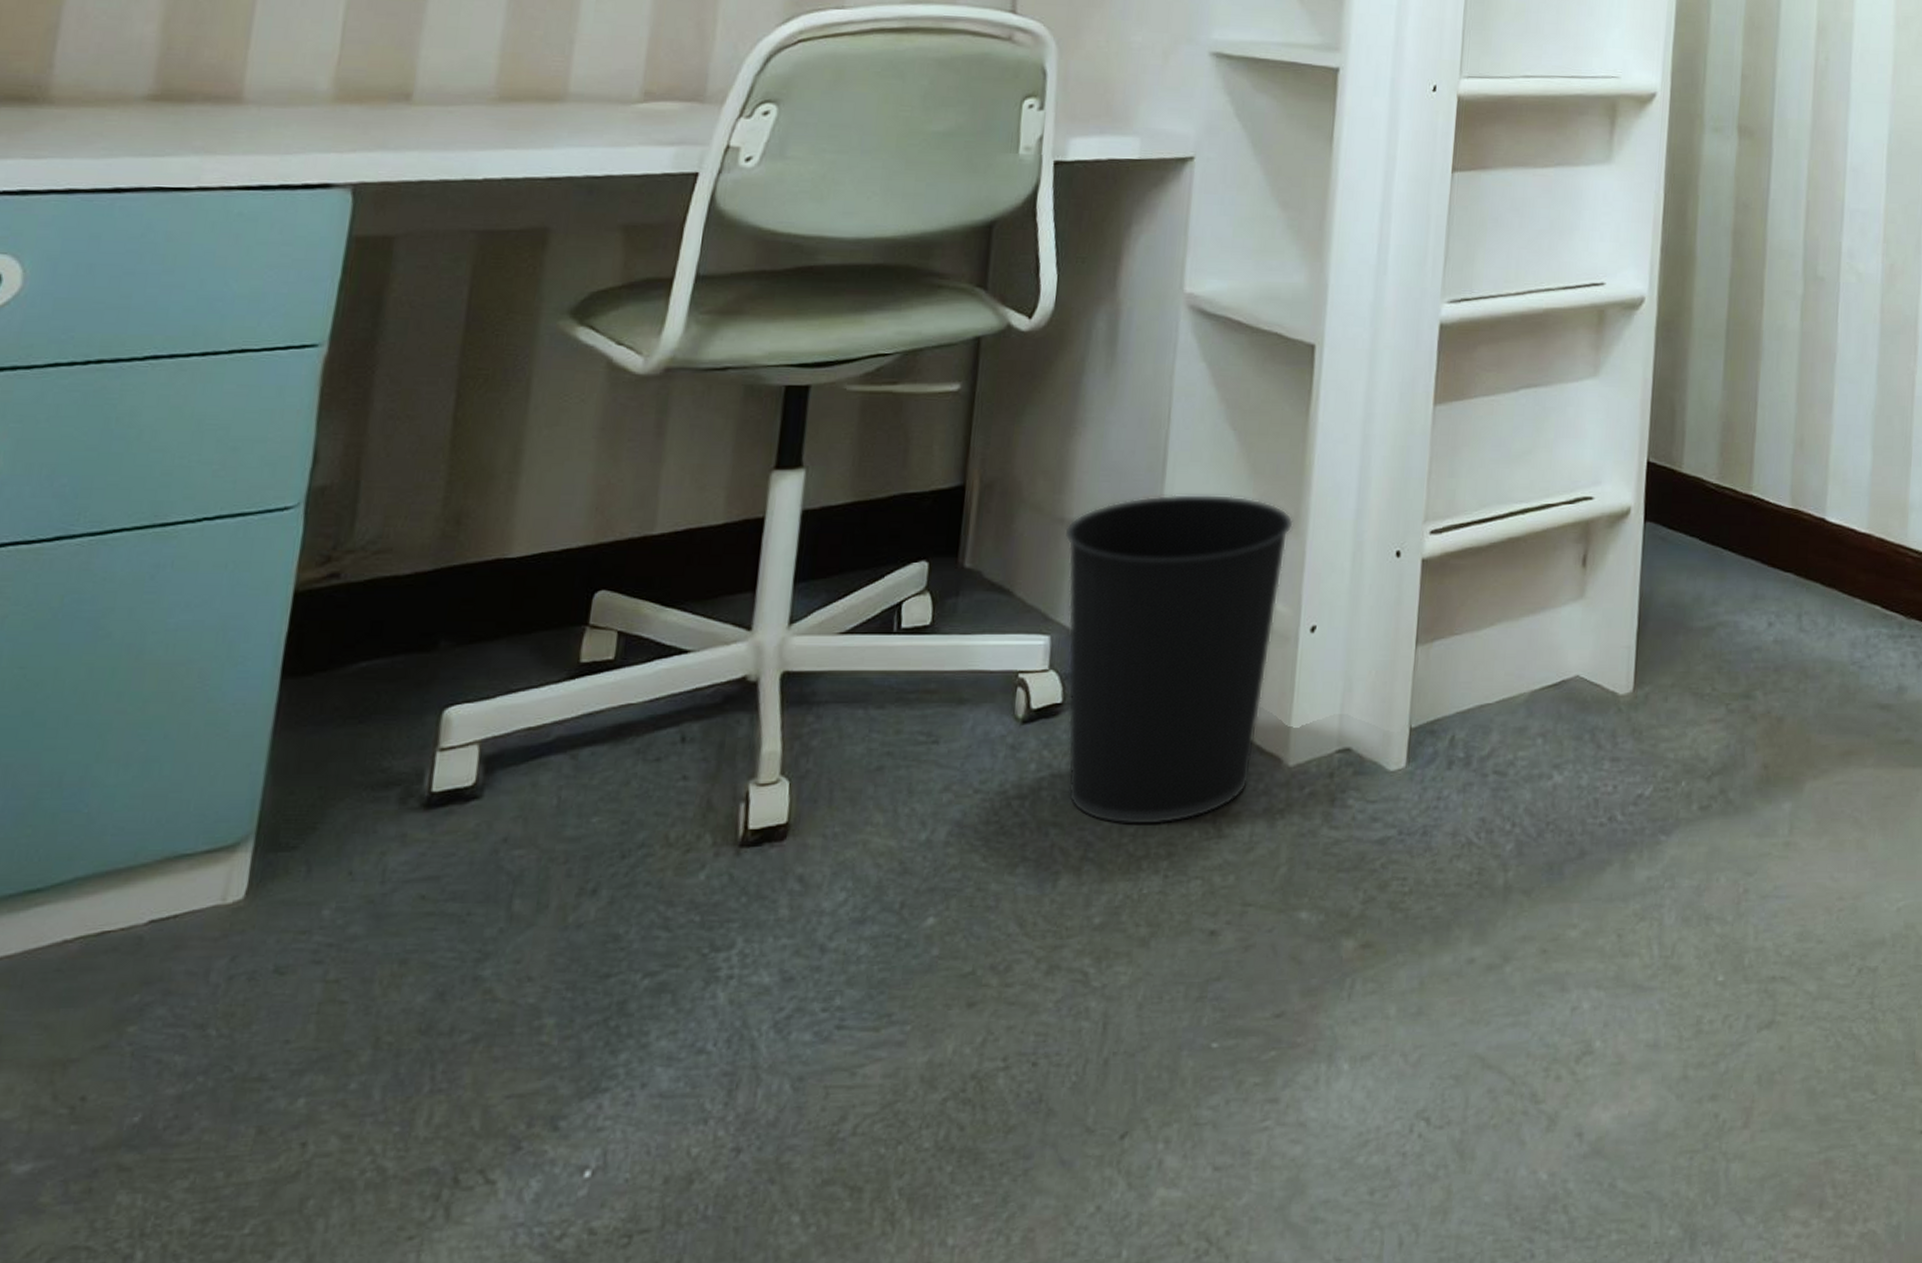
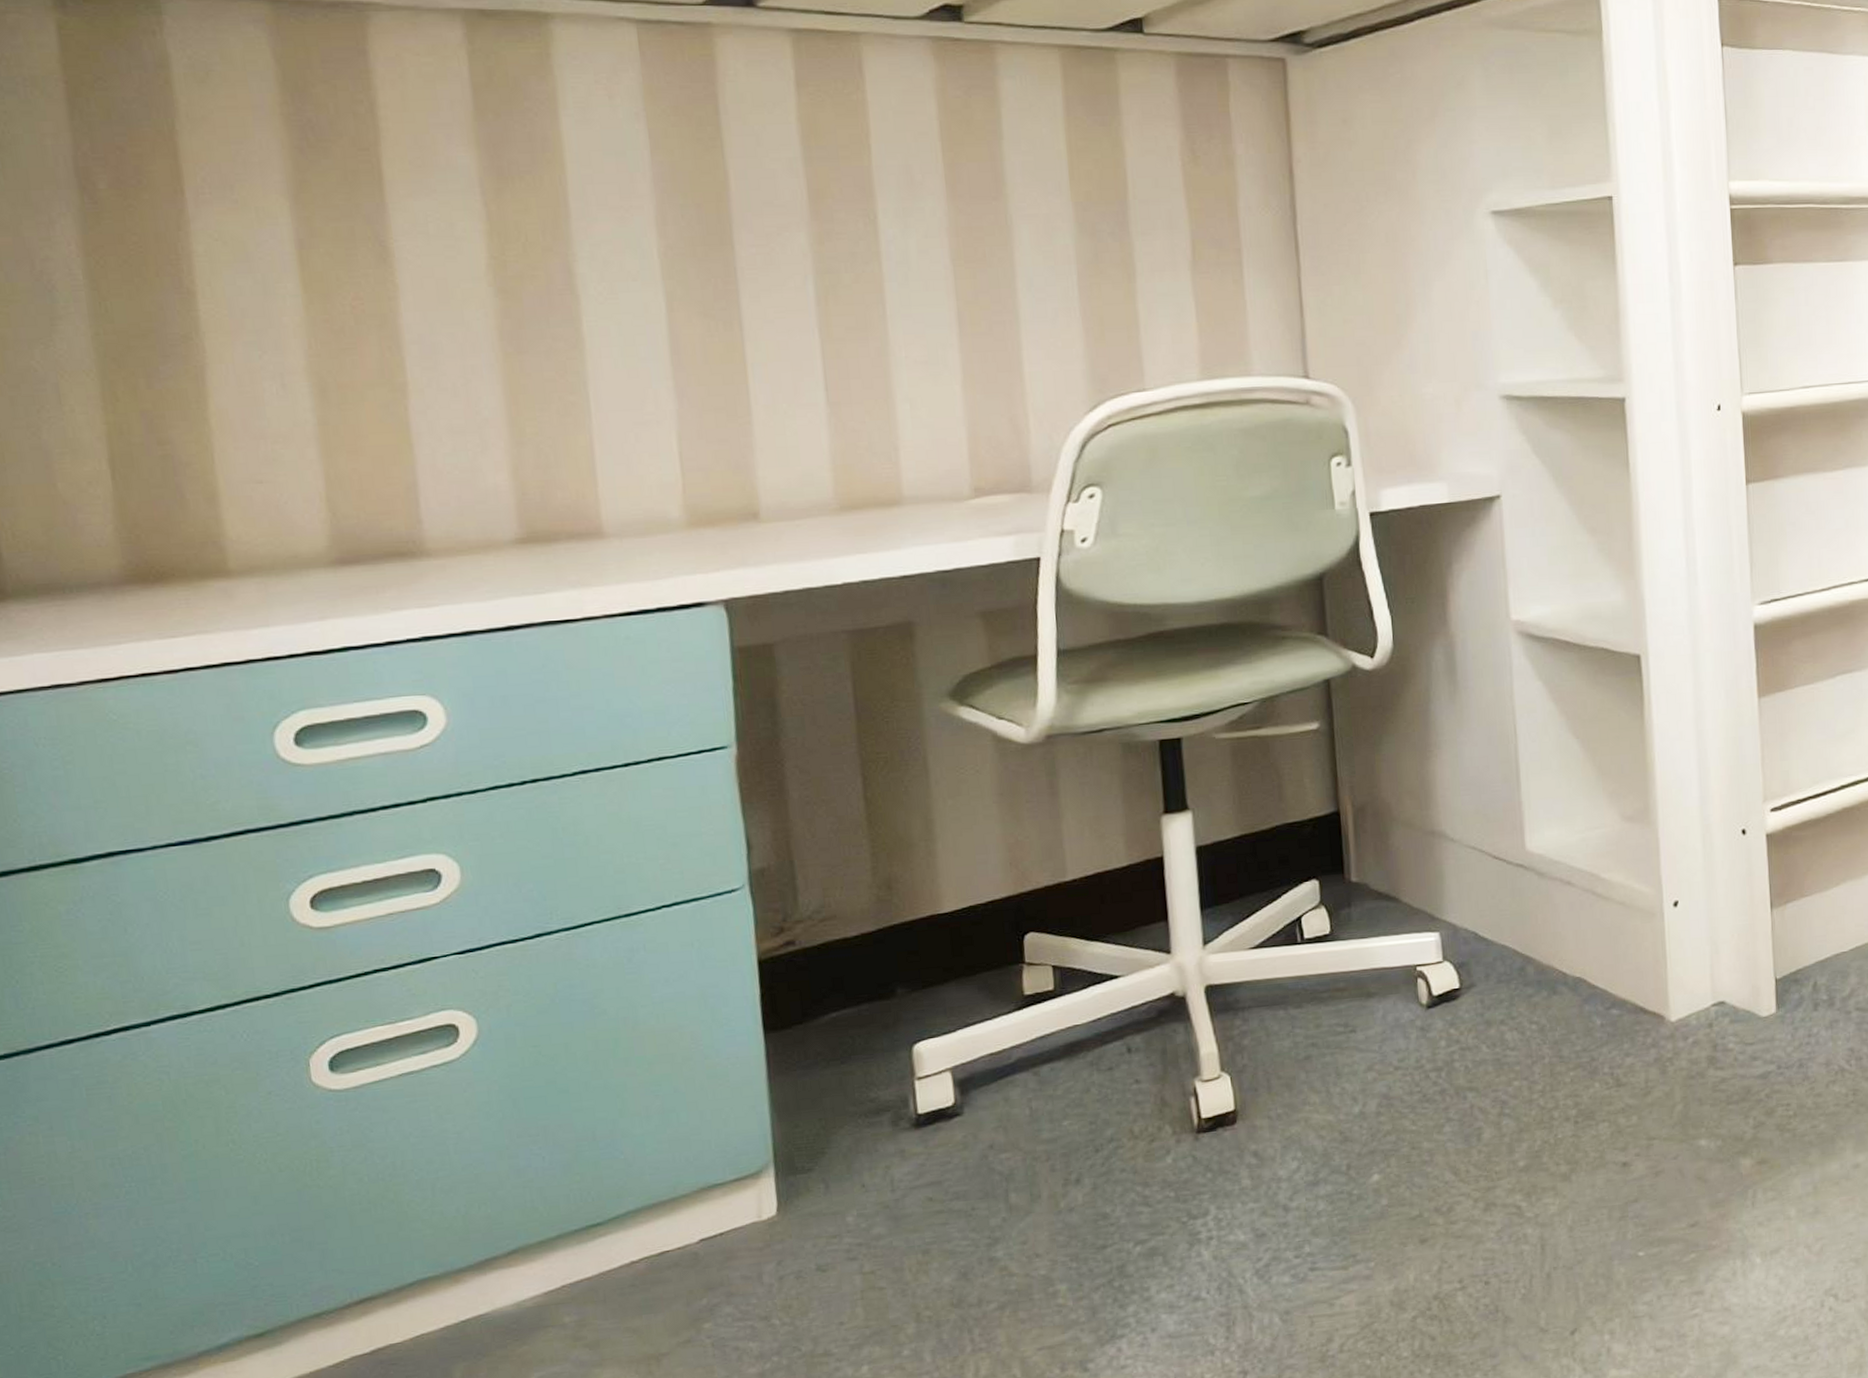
wastebasket: present [1064,493,1293,826] -> none [1437,795,1644,1084]

